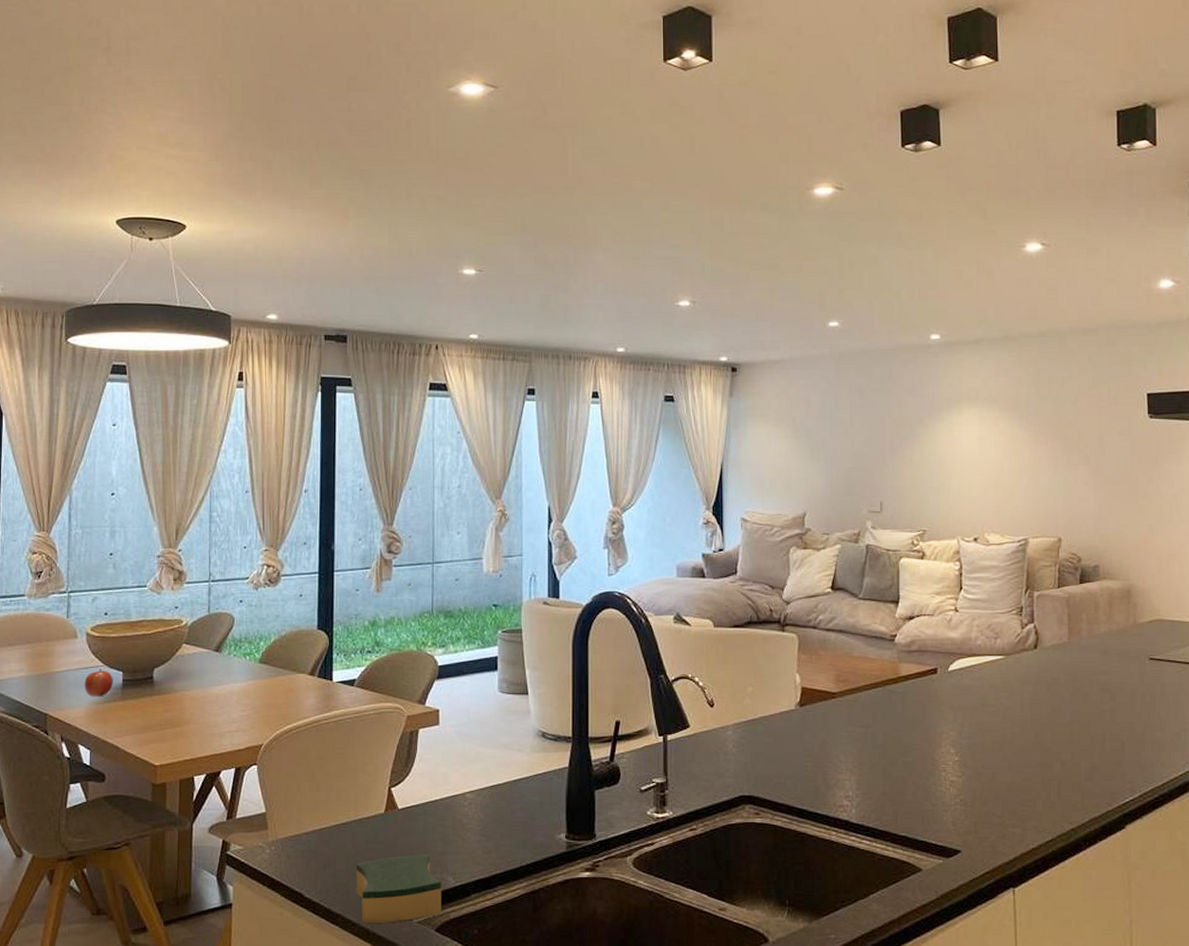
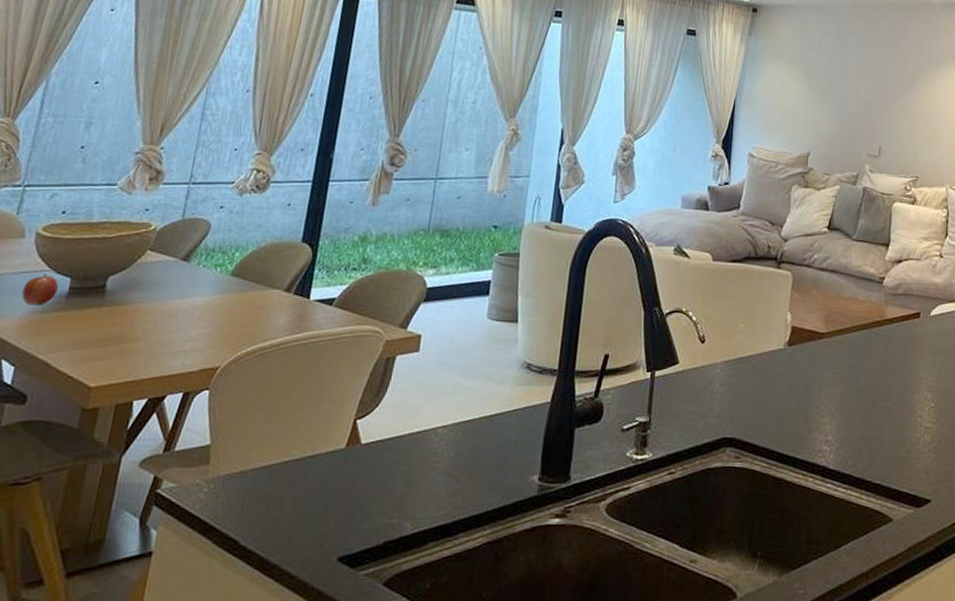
sponge: present [355,854,442,924] -> none [299,496,398,577]

